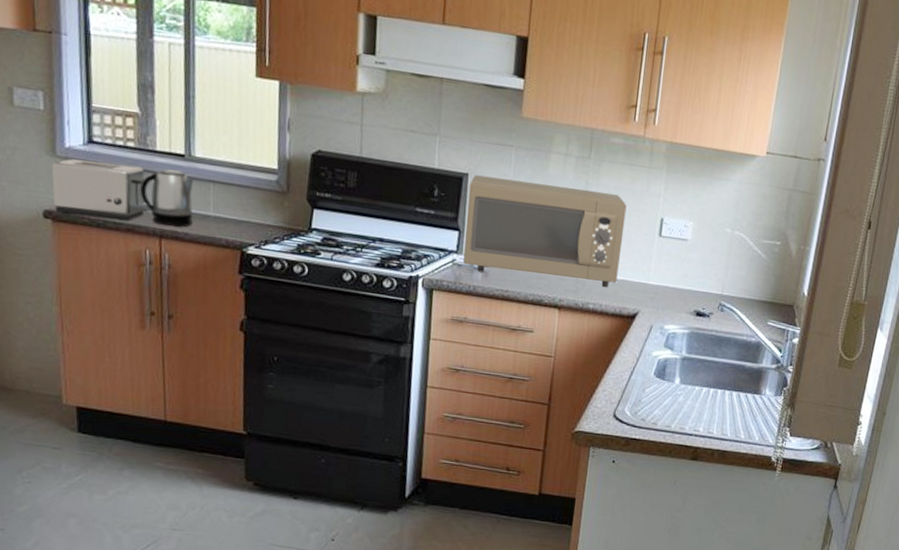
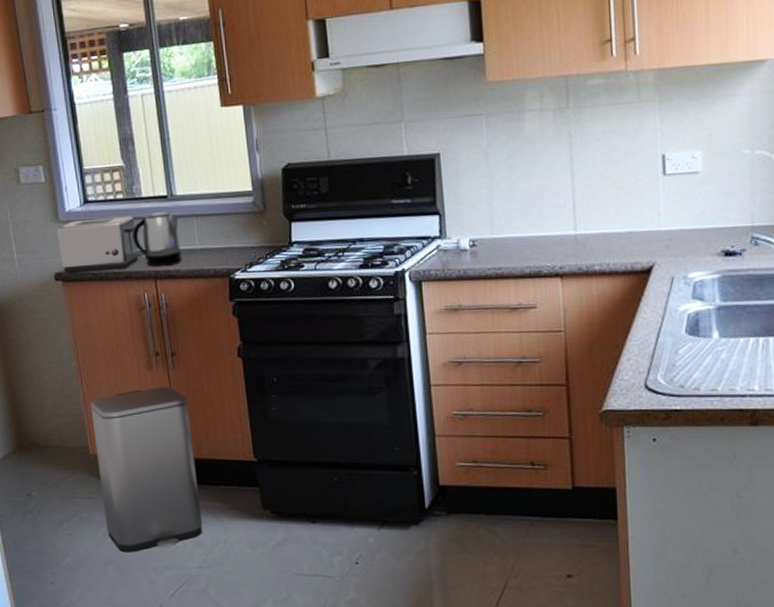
pedal bin: none [69,346,181,508] -> present [91,386,203,553]
microwave: present [463,175,627,288] -> none [442,139,623,254]

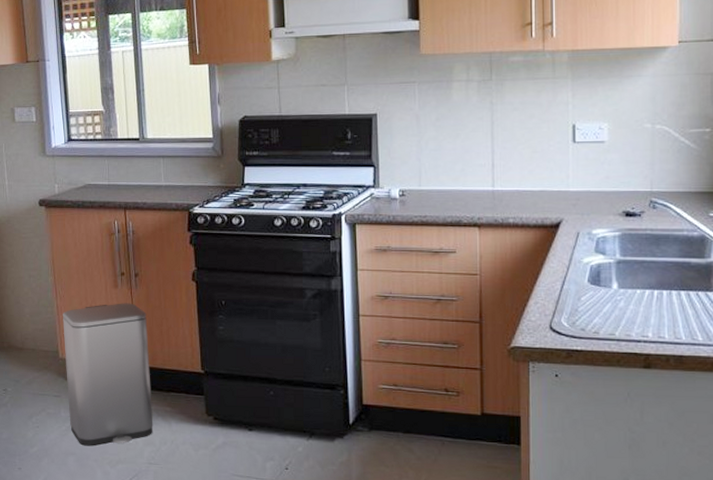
toaster: present [56,216,139,273] -> none [43,154,112,200]
kettle: present [132,212,182,267] -> none [108,152,149,198]

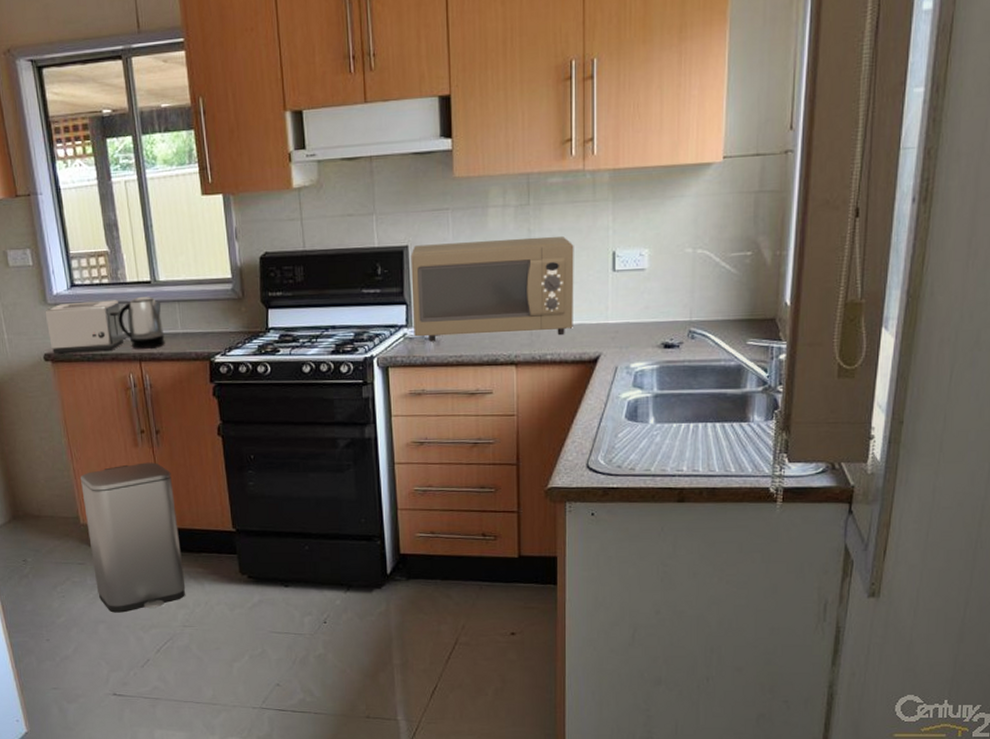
toaster: none [43,154,112,200] -> present [45,300,124,354]
kettle: none [108,152,149,198] -> present [118,297,165,349]
microwave: none [379,109,536,202] -> present [410,236,574,342]

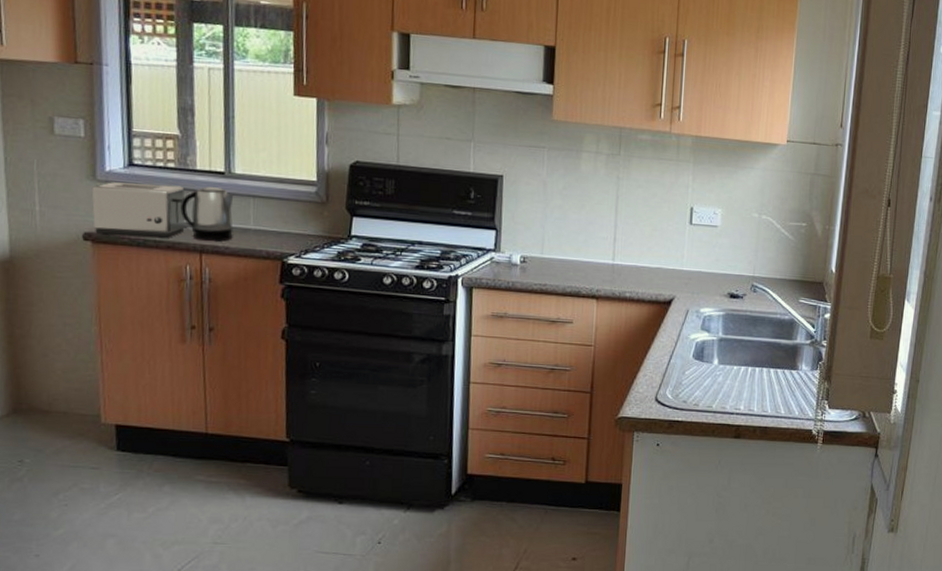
pedal bin: present [80,462,186,613] -> none [108,360,223,526]
microwave: present [410,236,574,342] -> none [501,176,657,276]

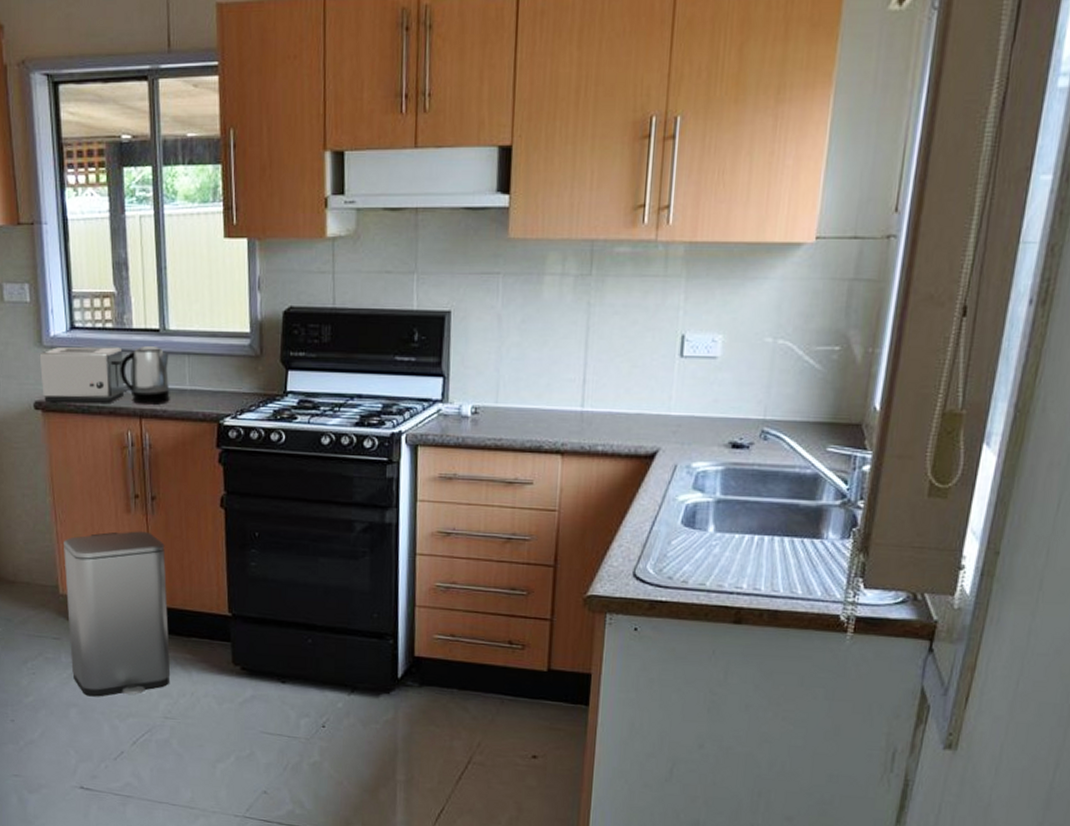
pedal bin: none [108,360,223,526] -> present [64,531,171,697]

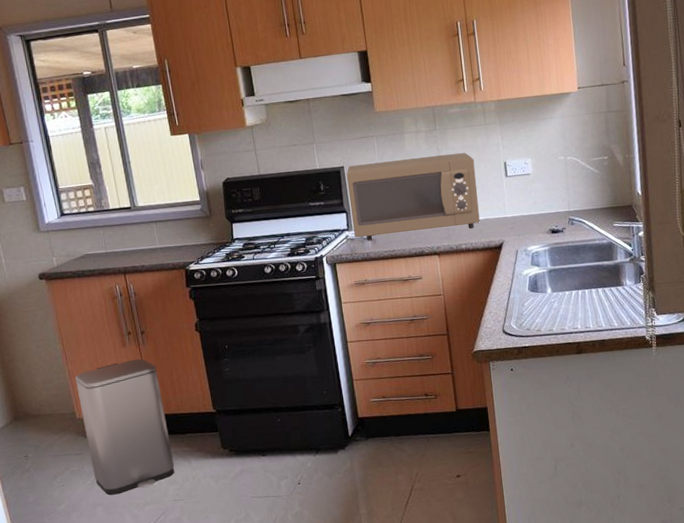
toaster: present [39,347,125,404] -> none [38,224,110,273]
kettle: present [120,346,170,404] -> none [103,220,146,264]
microwave: none [449,311,638,425] -> present [346,152,480,241]

